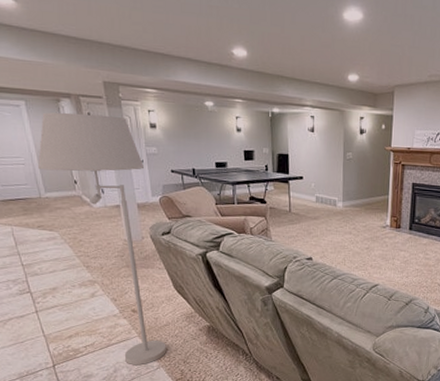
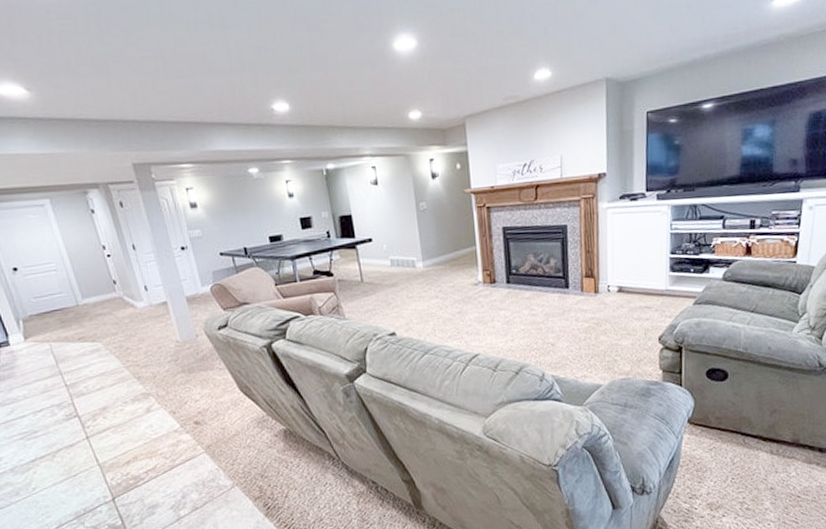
floor lamp: present [38,112,166,366] -> none [69,201,240,488]

